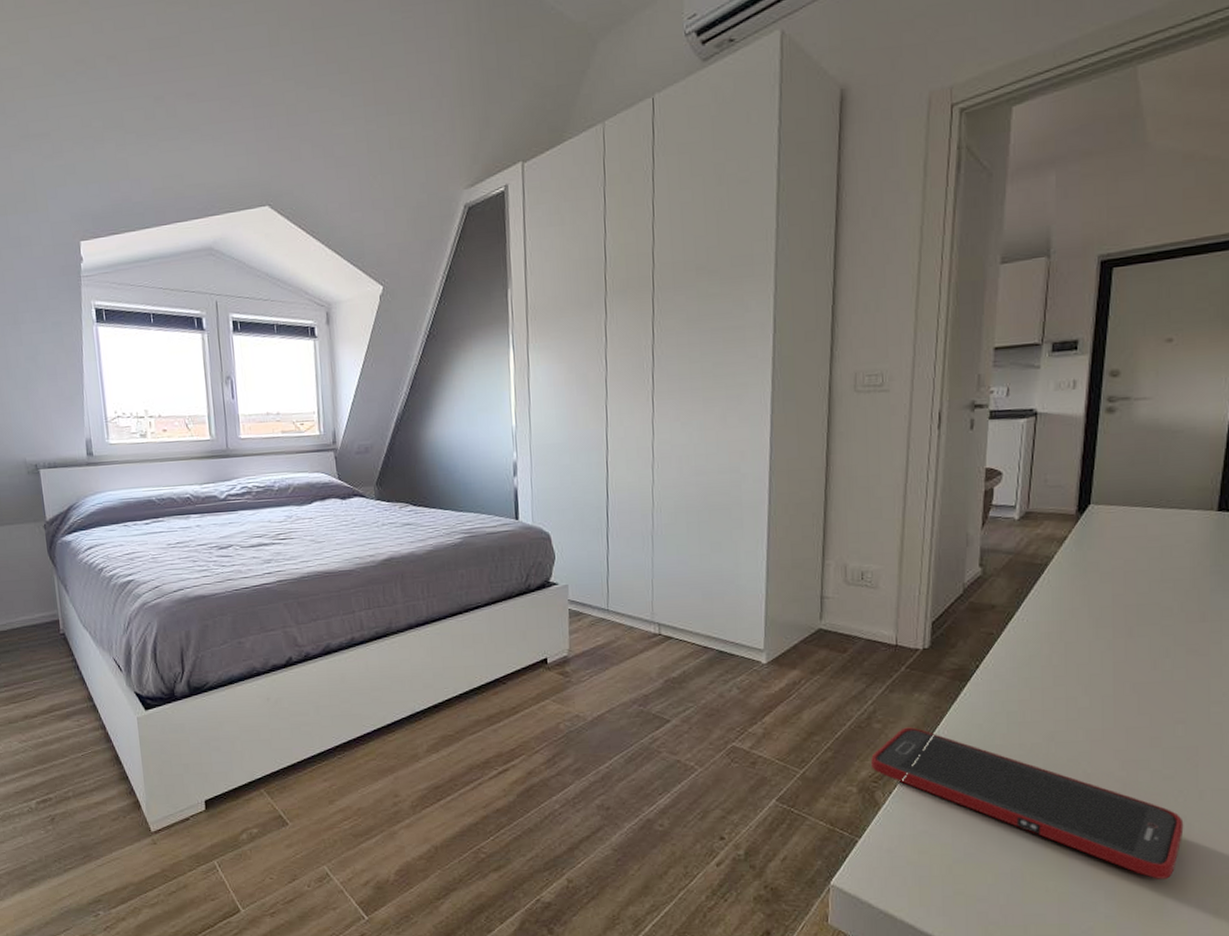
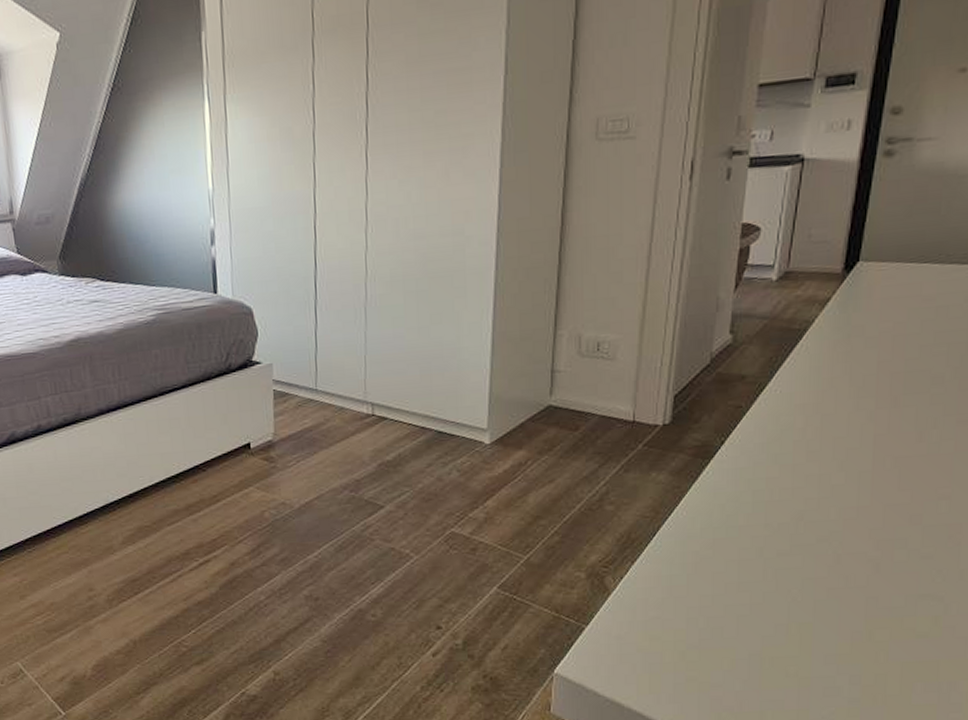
cell phone: present [870,727,1184,879] -> none [600,508,941,663]

